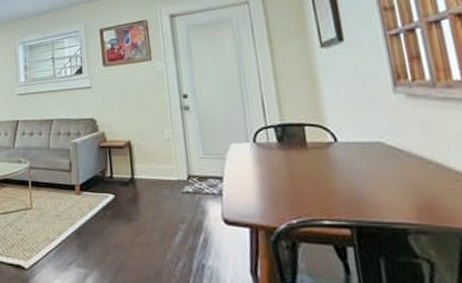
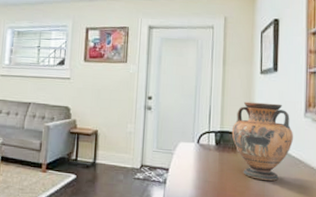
vase: none [295,80,385,180] -> present [231,101,294,181]

